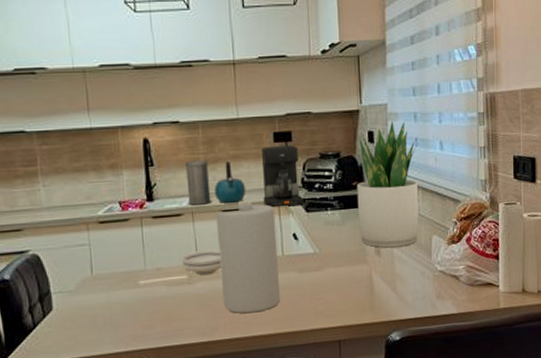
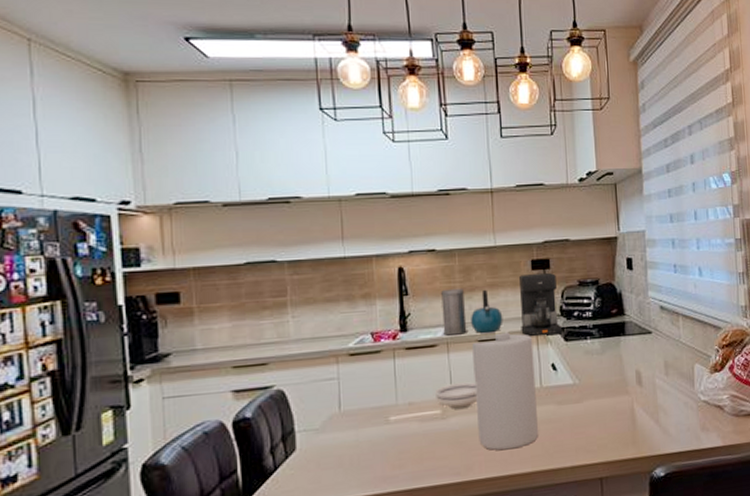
planter: present [356,122,419,248] -> none [616,248,680,378]

